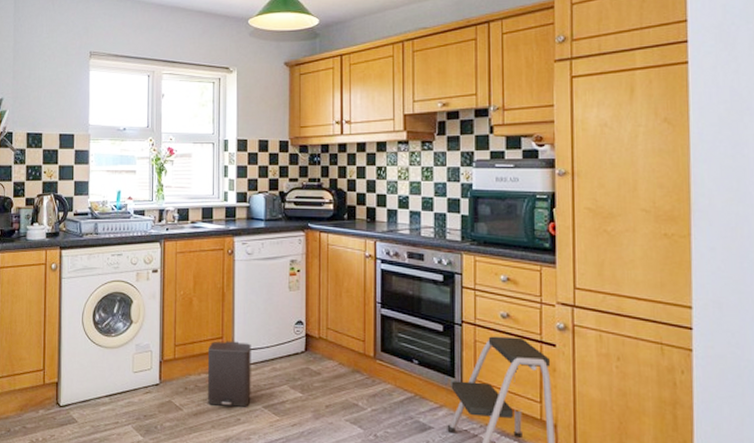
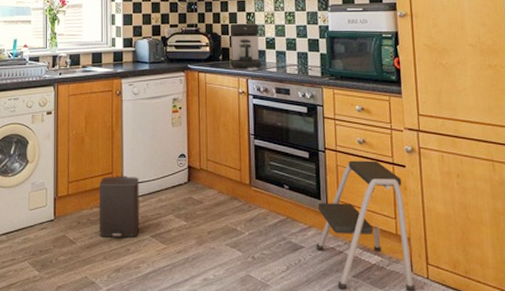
coffee maker: none [357,178,393,230] -> present [229,23,262,68]

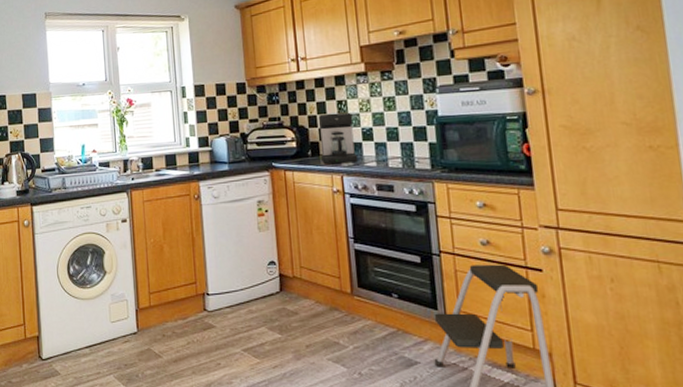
pedal bin: present [99,176,140,238] -> none [182,285,229,351]

